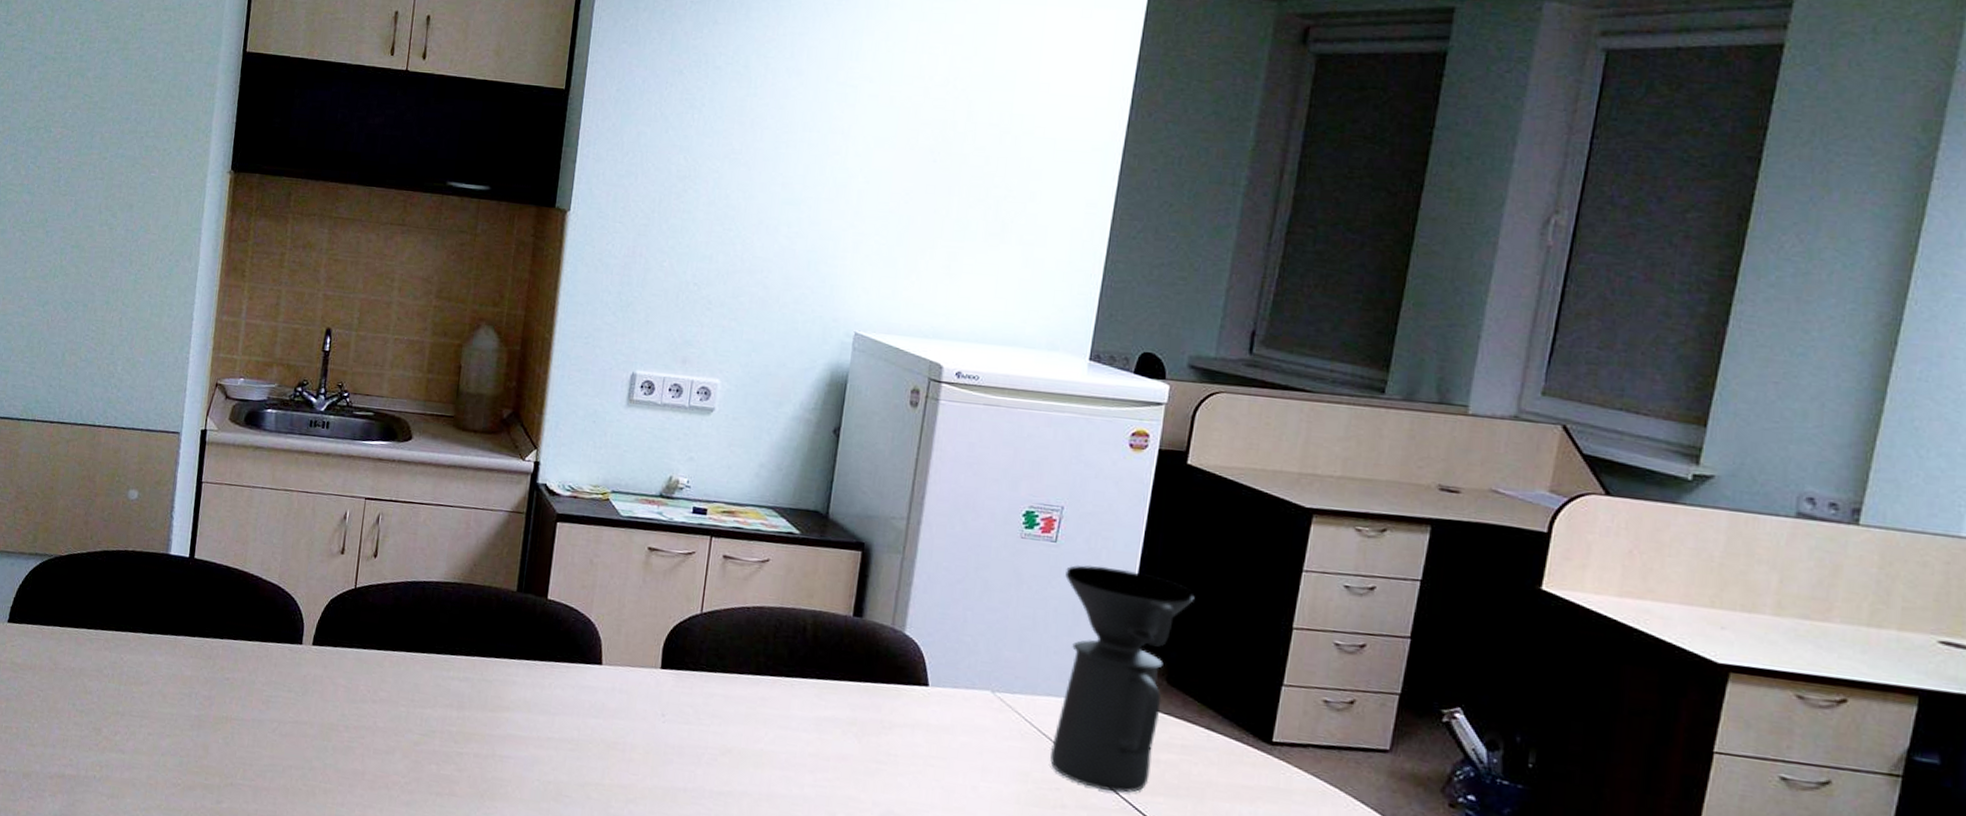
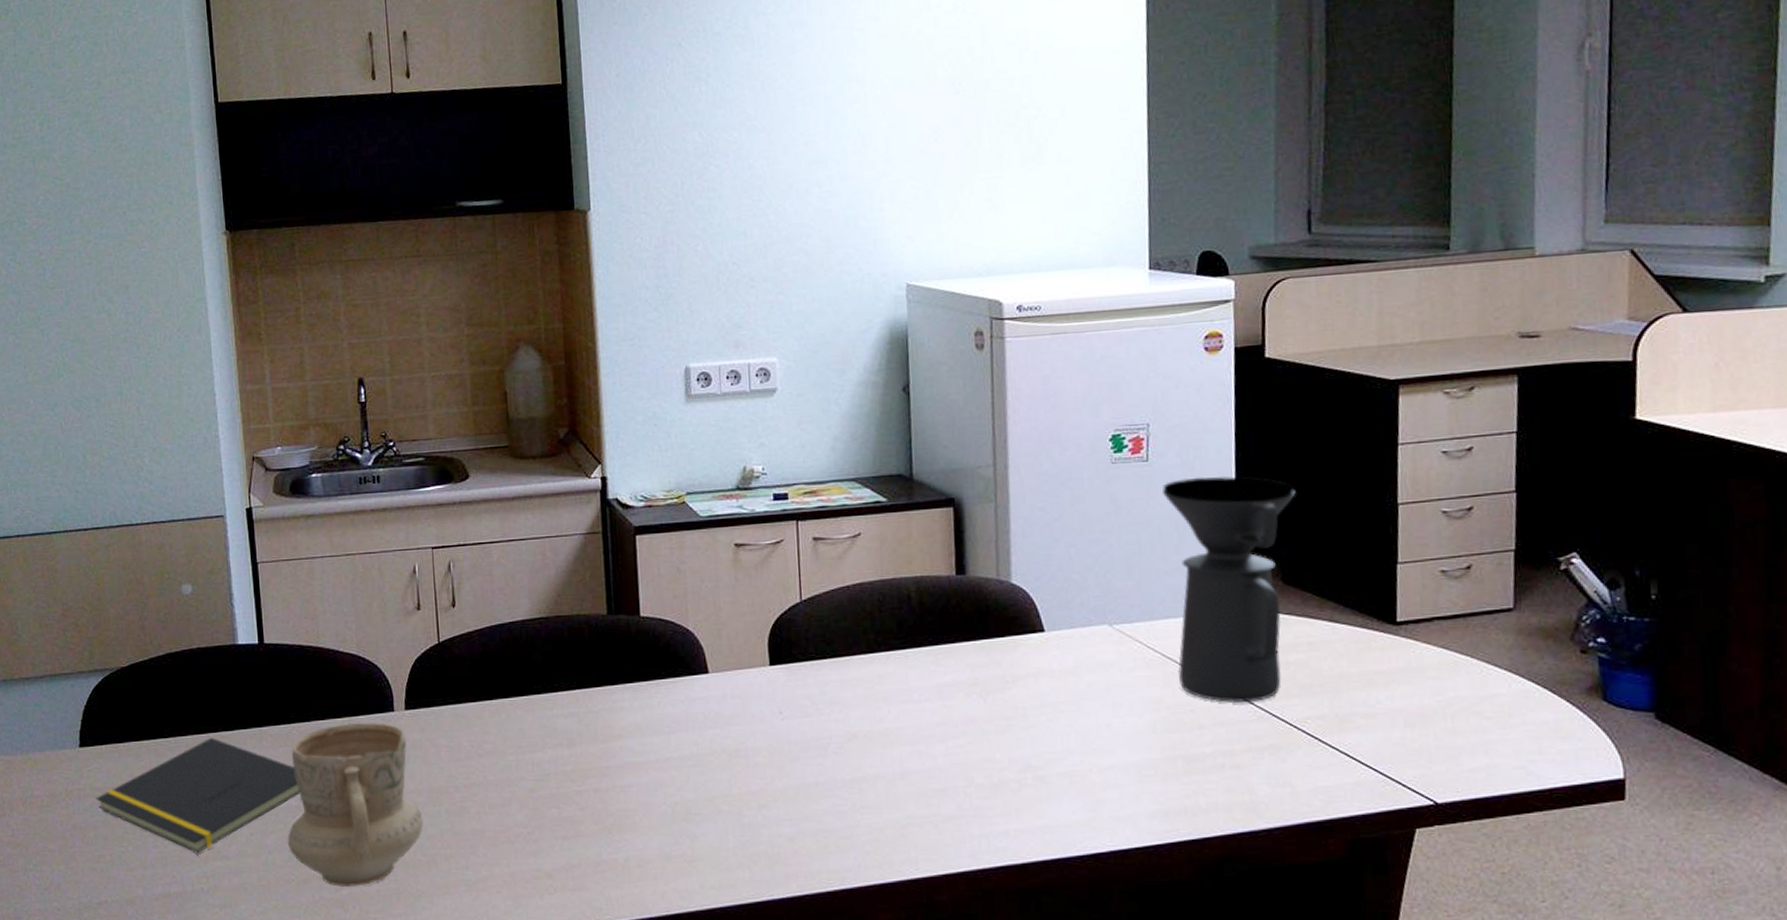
notepad: none [13,636,202,742] -> present [96,737,301,853]
mug: none [180,647,310,803] -> present [287,723,423,888]

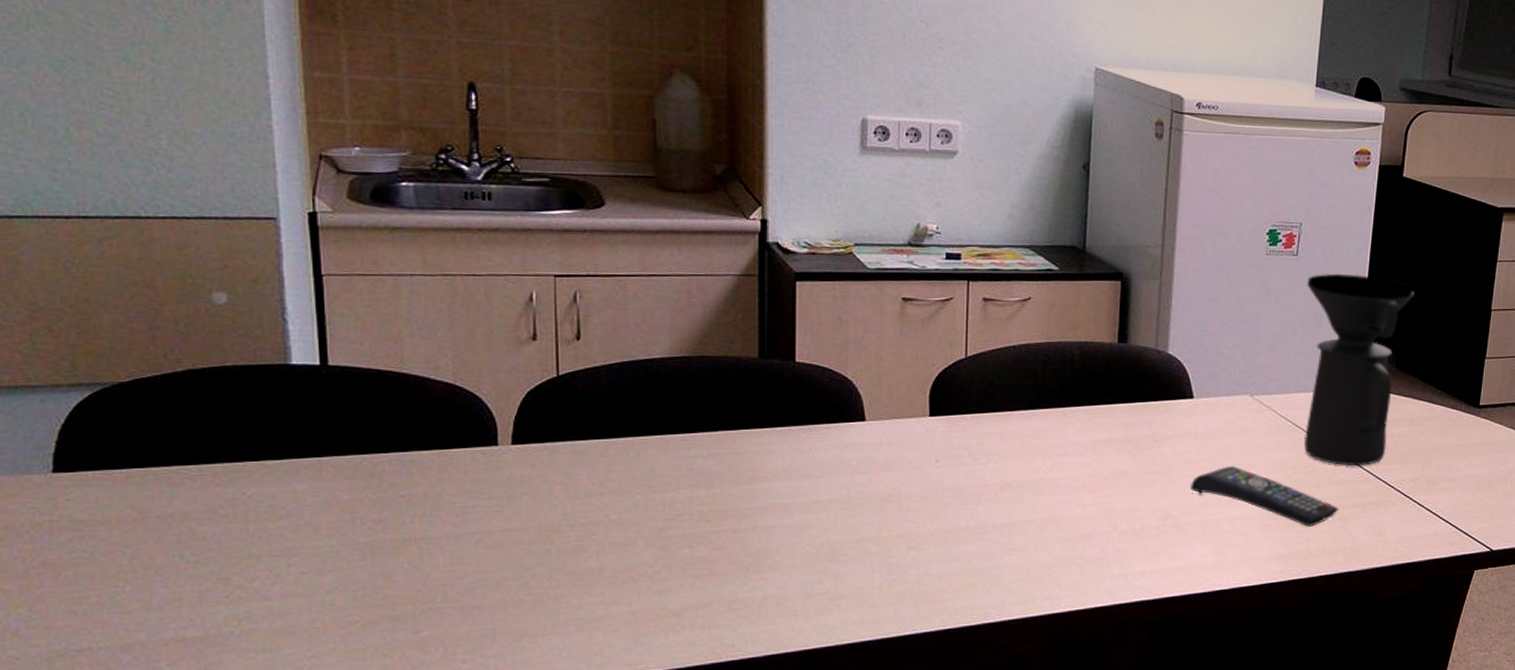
notepad: present [96,737,301,853] -> none [77,466,371,594]
mug: present [287,723,423,888] -> none [351,457,529,629]
remote control: none [1050,707,1230,777] -> present [1191,466,1339,526]

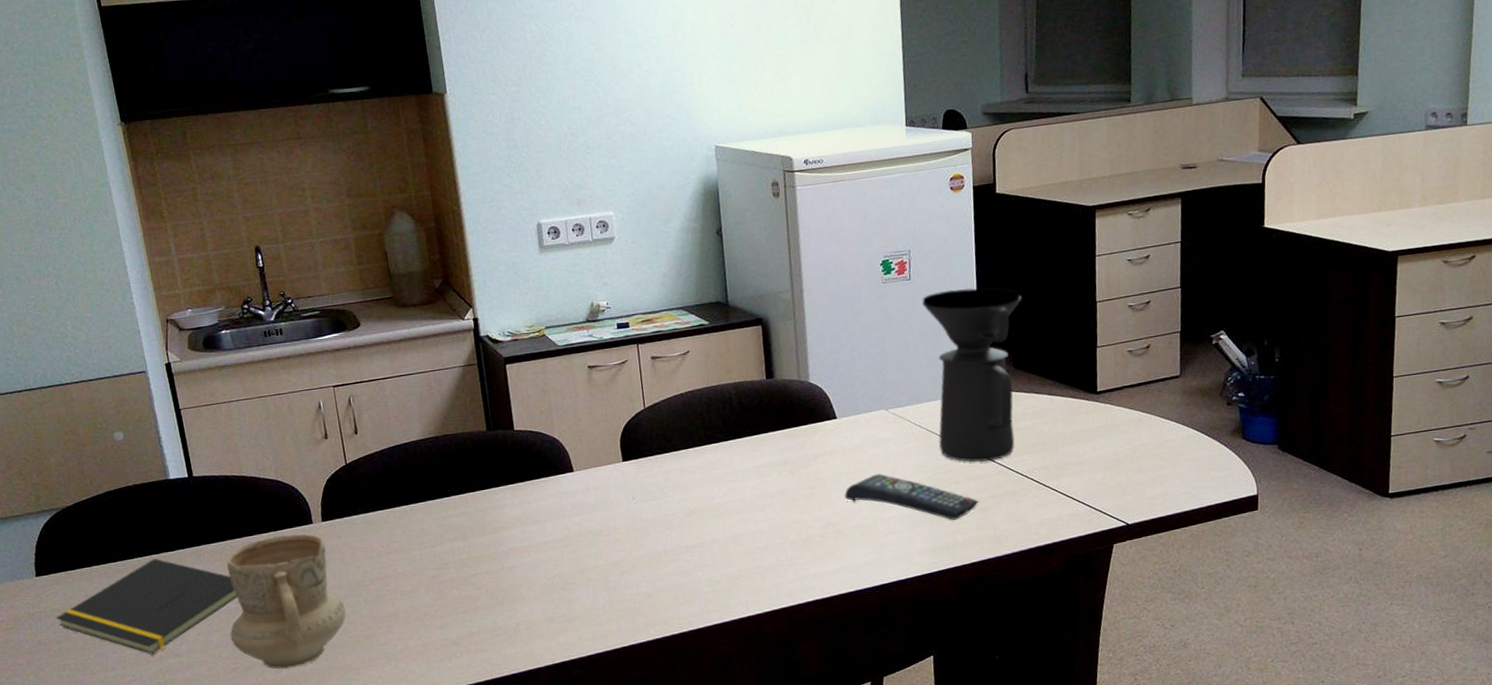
notepad: none [77,466,371,594] -> present [56,558,238,655]
mug: none [351,457,529,629] -> present [226,534,346,670]

